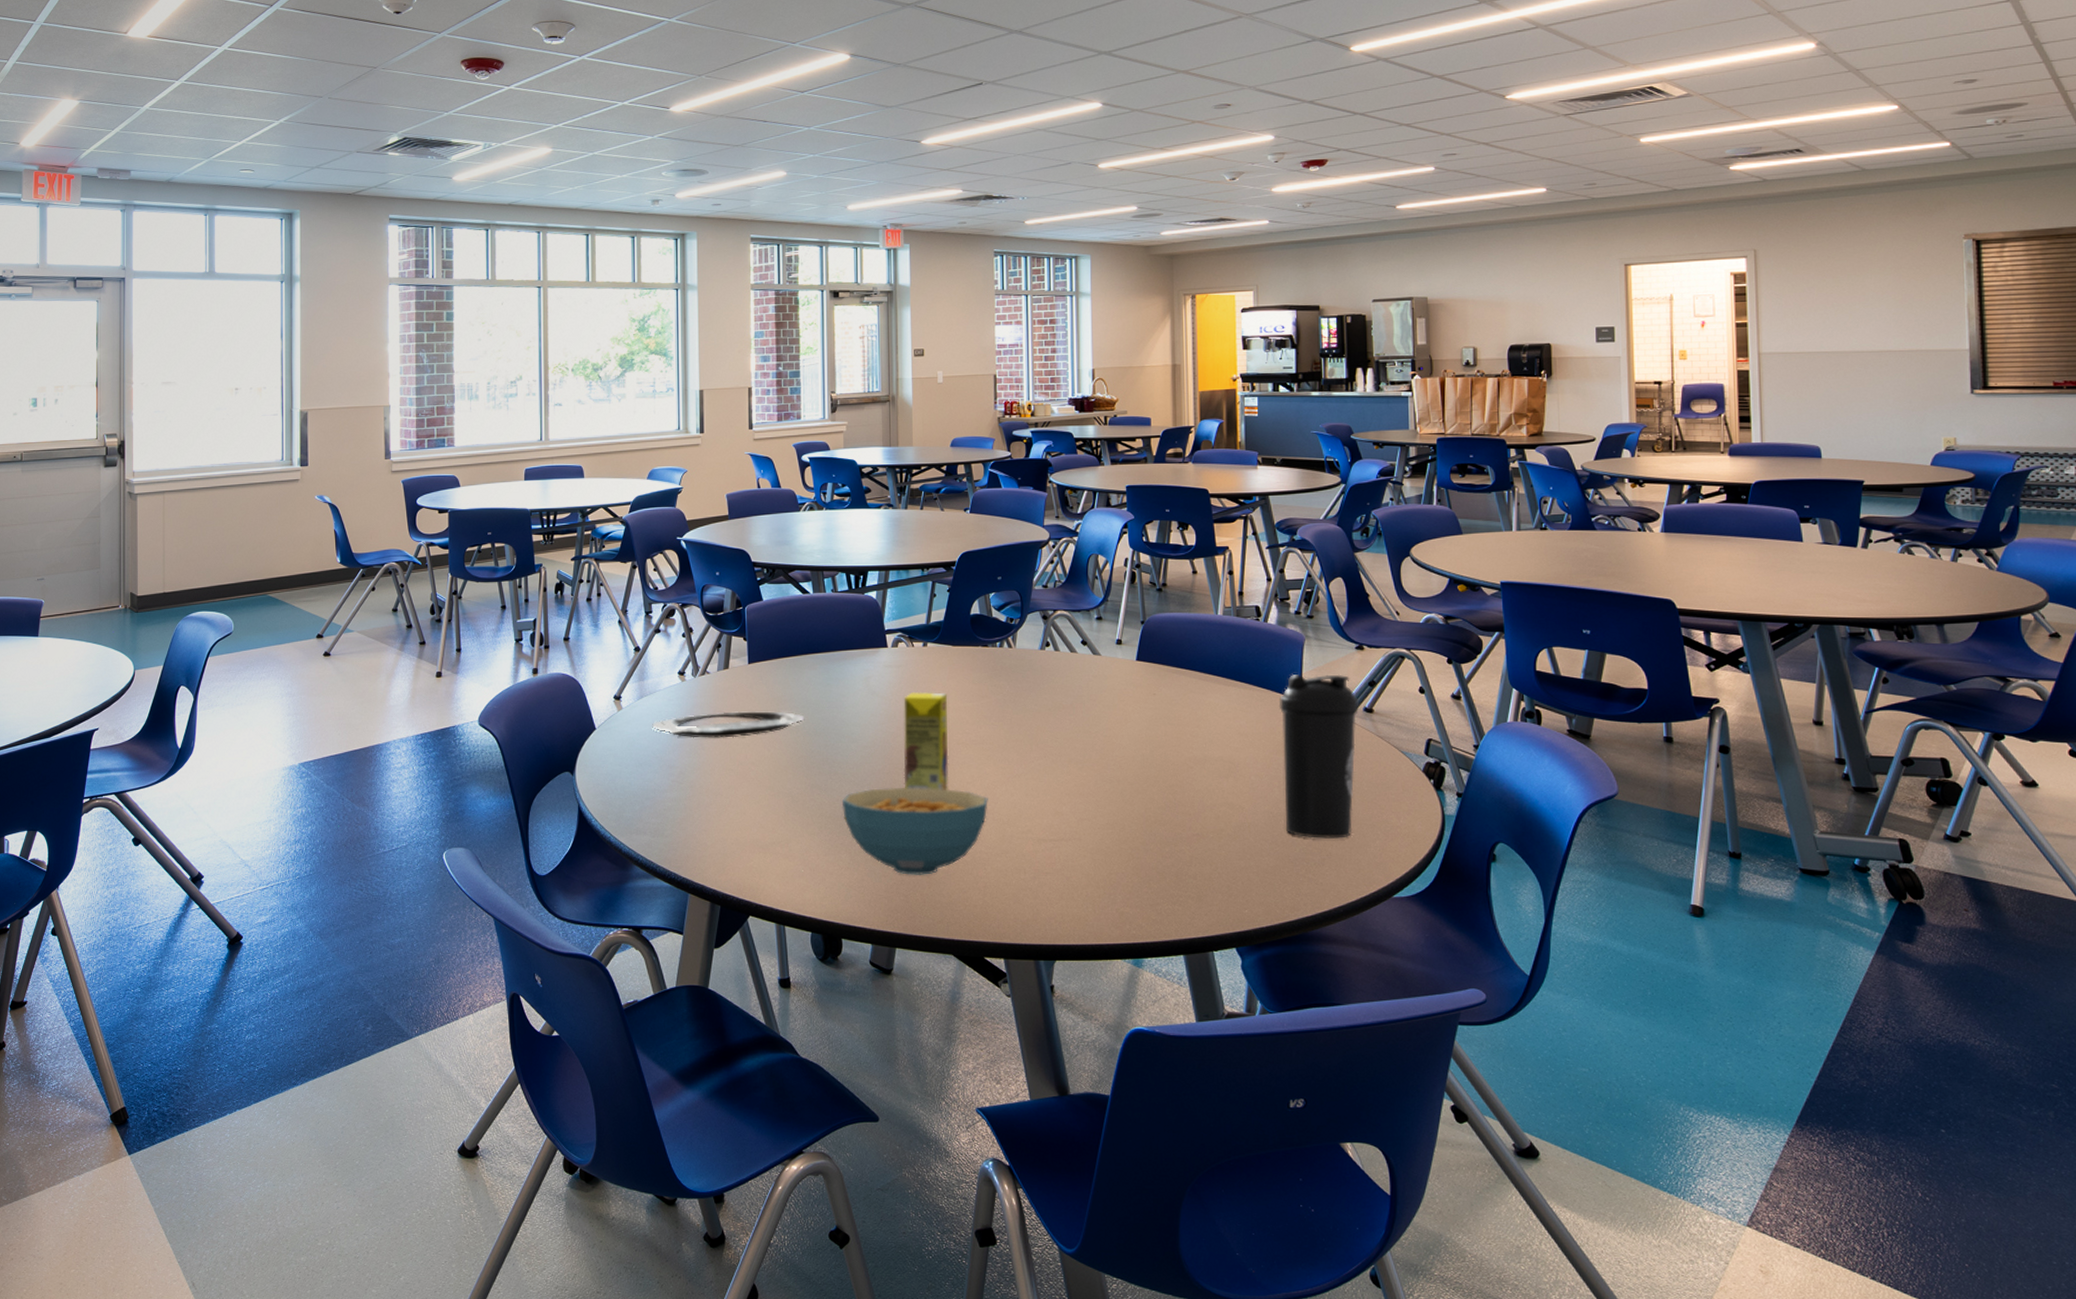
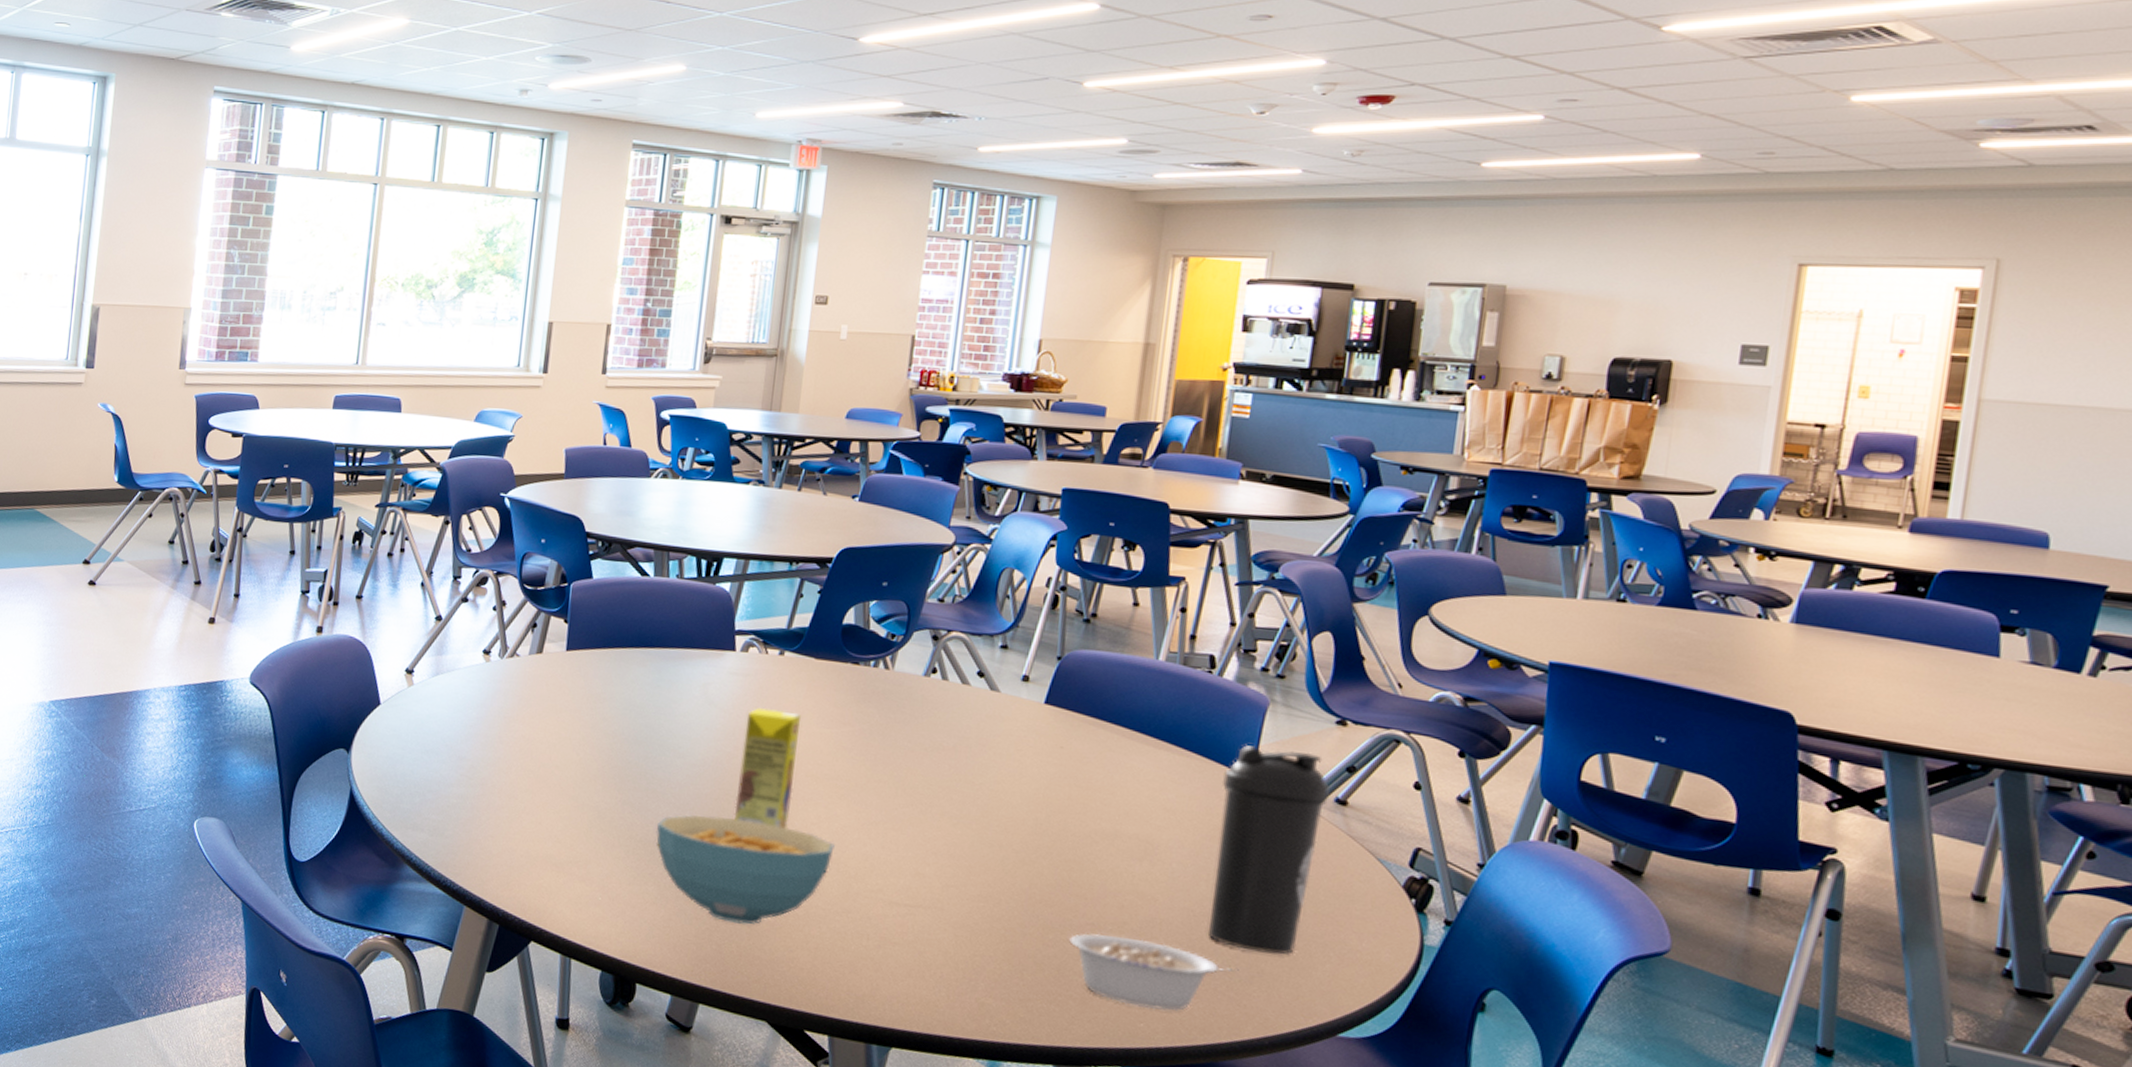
plate: present [652,711,805,738] -> none [445,701,625,735]
legume: none [1182,841,1313,898] -> present [1069,933,1239,1011]

